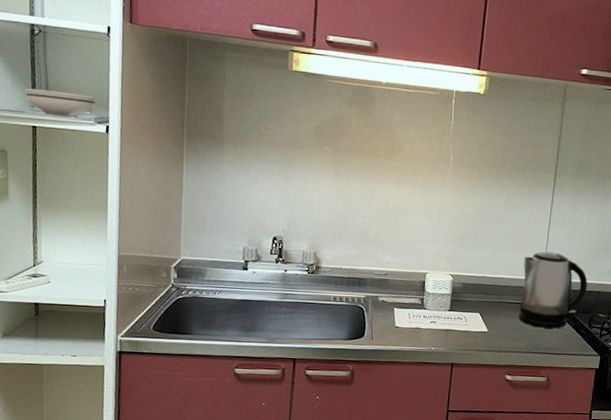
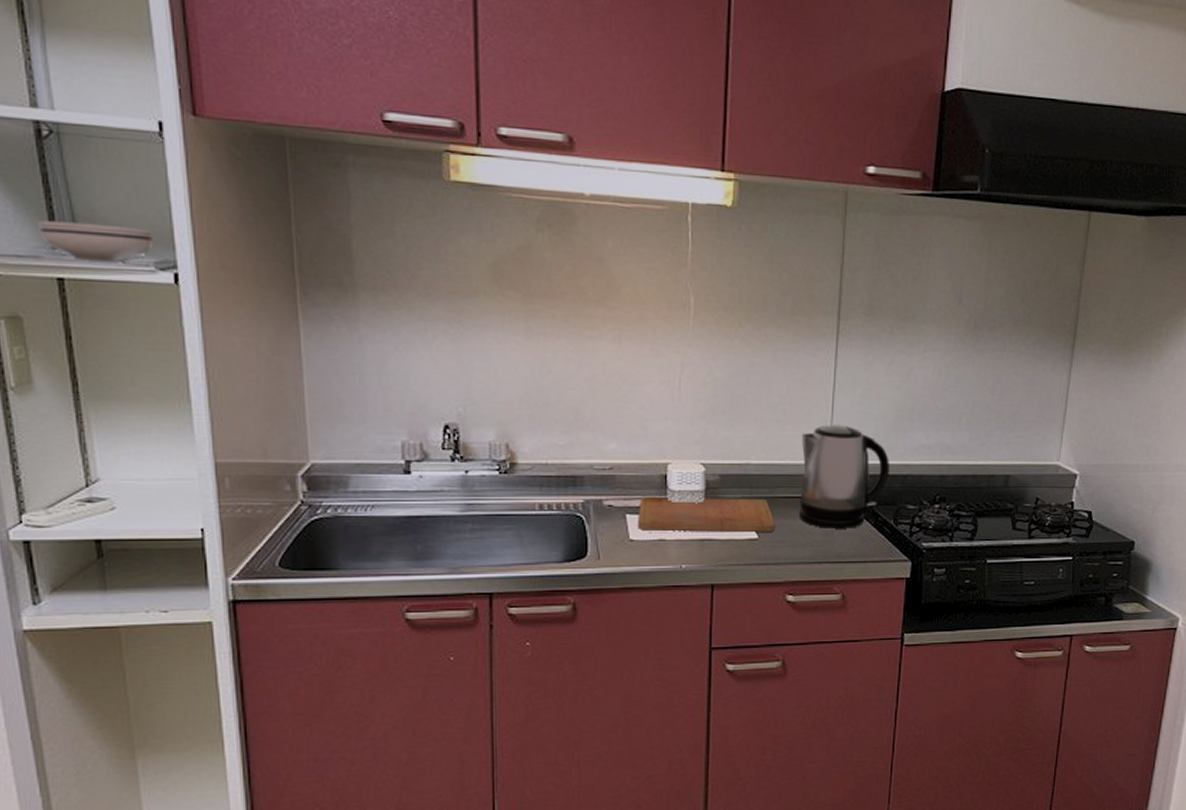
cutting board: none [401,295,501,327] -> present [637,496,775,532]

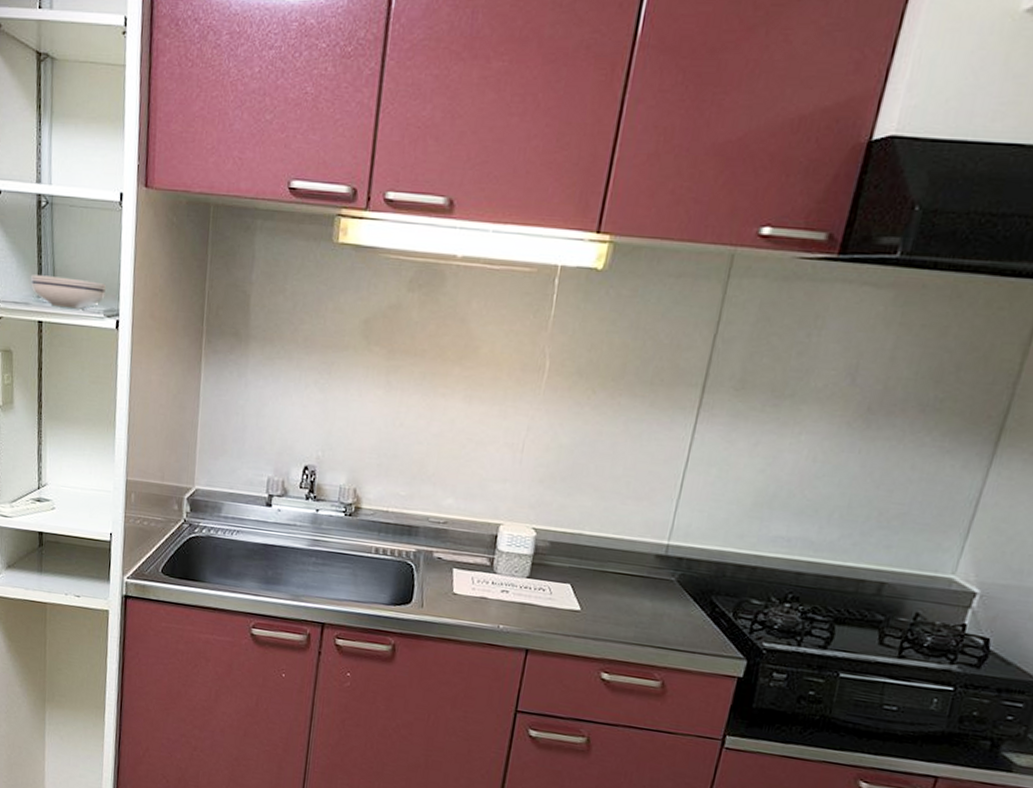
cutting board: present [637,496,775,532] -> none [462,553,601,606]
kettle: present [800,425,889,529] -> none [627,503,738,615]

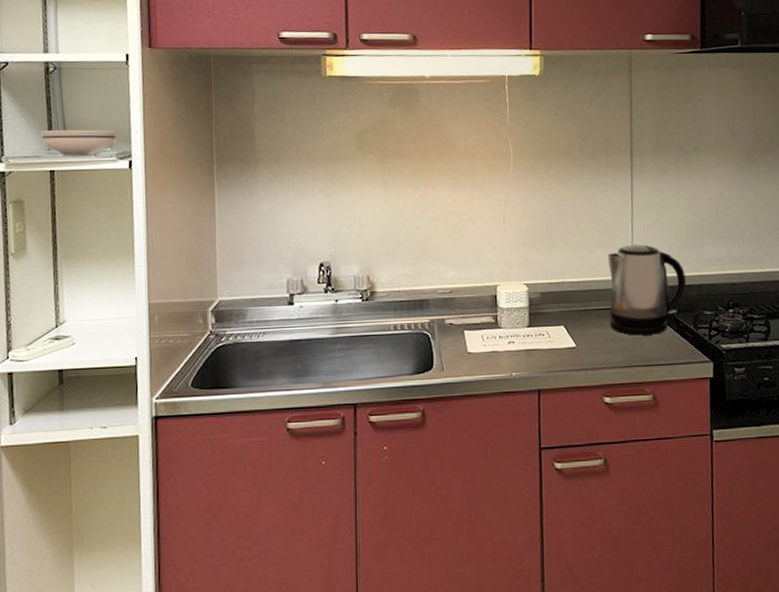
kettle: none [627,503,738,615] -> present [607,244,686,335]

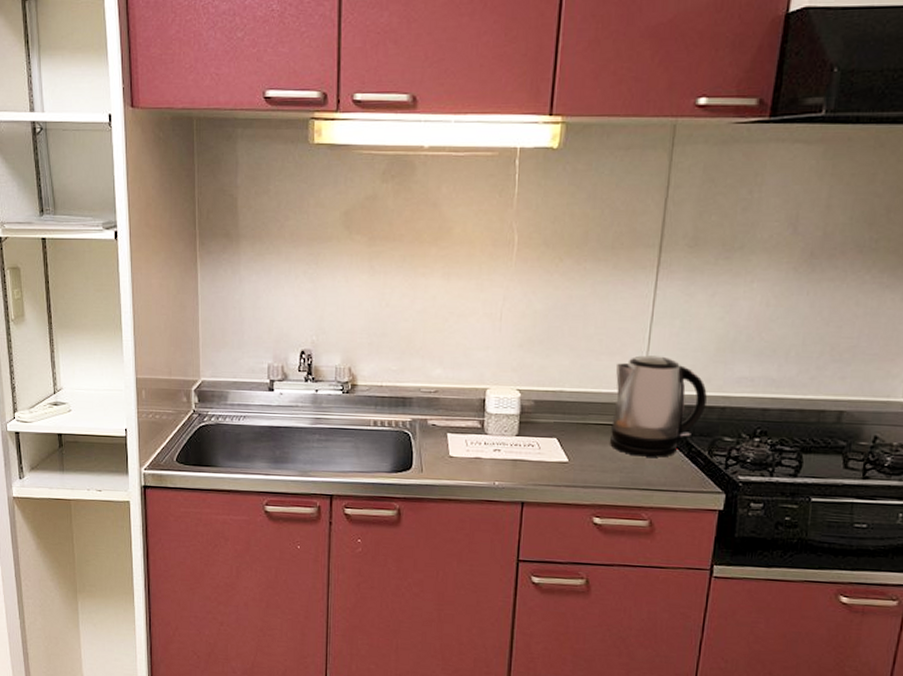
bowl: present [40,129,117,156] -> none [31,196,102,224]

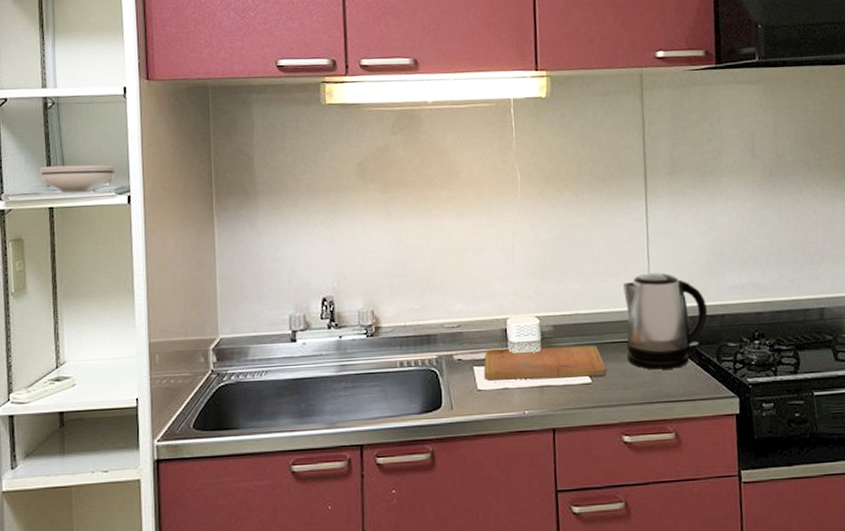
bowl: none [31,196,102,224] -> present [39,165,115,193]
cutting board: none [457,417,585,456] -> present [483,345,606,381]

